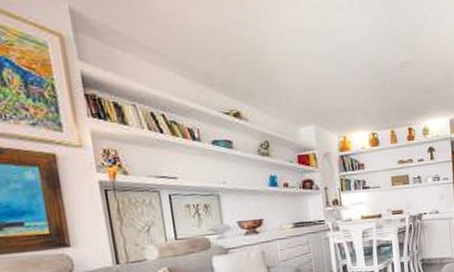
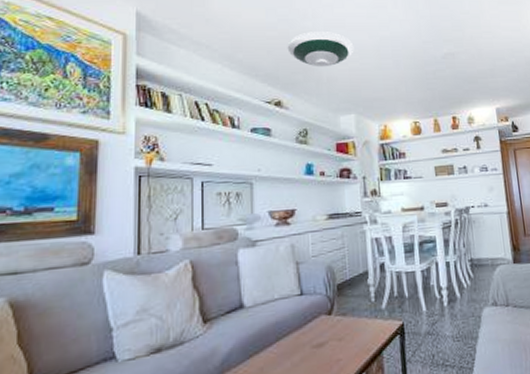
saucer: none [241,35,311,76] -> present [287,32,354,67]

